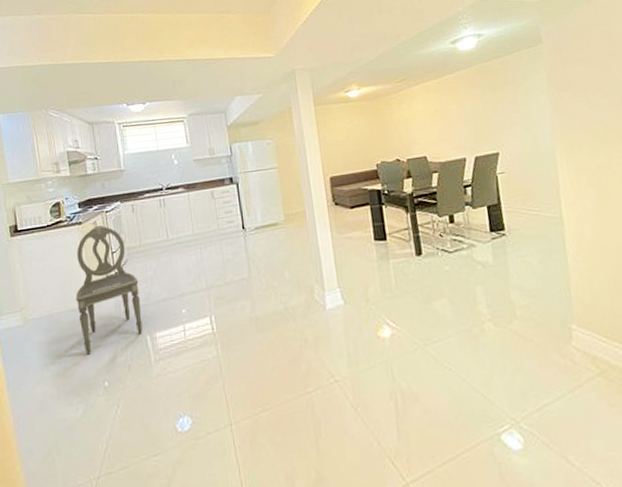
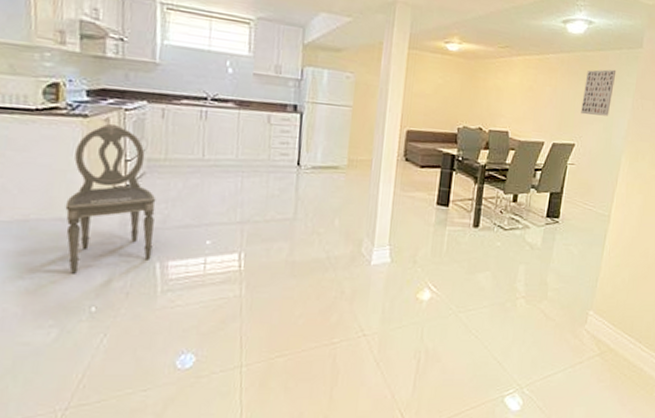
wall art: none [490,71,527,123] -> present [581,69,617,116]

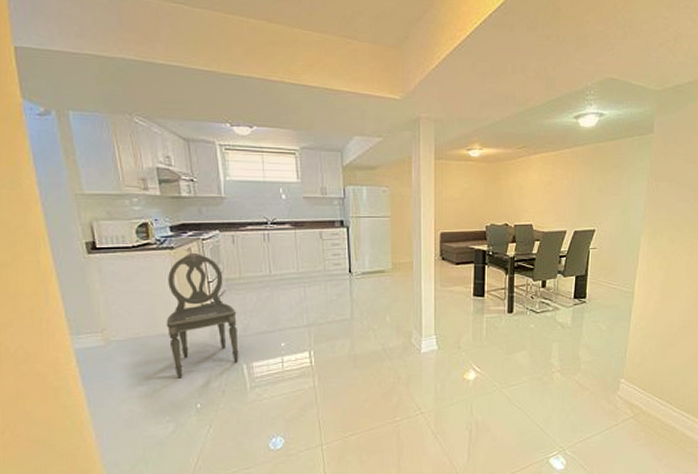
wall art: present [581,69,617,116] -> none [599,156,630,202]

